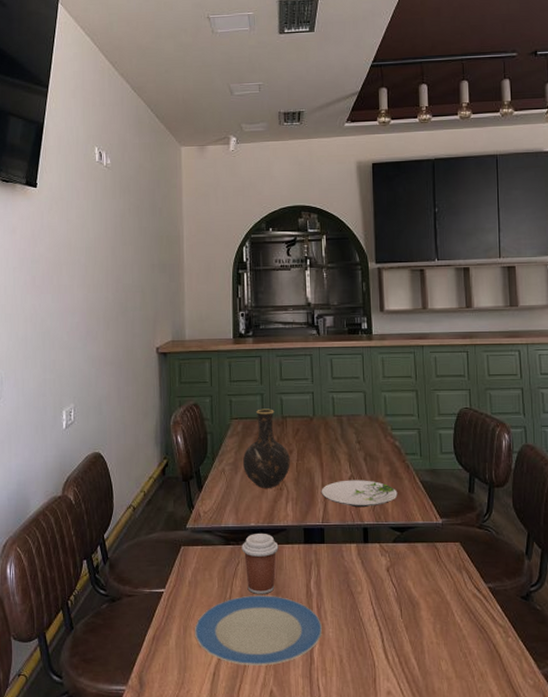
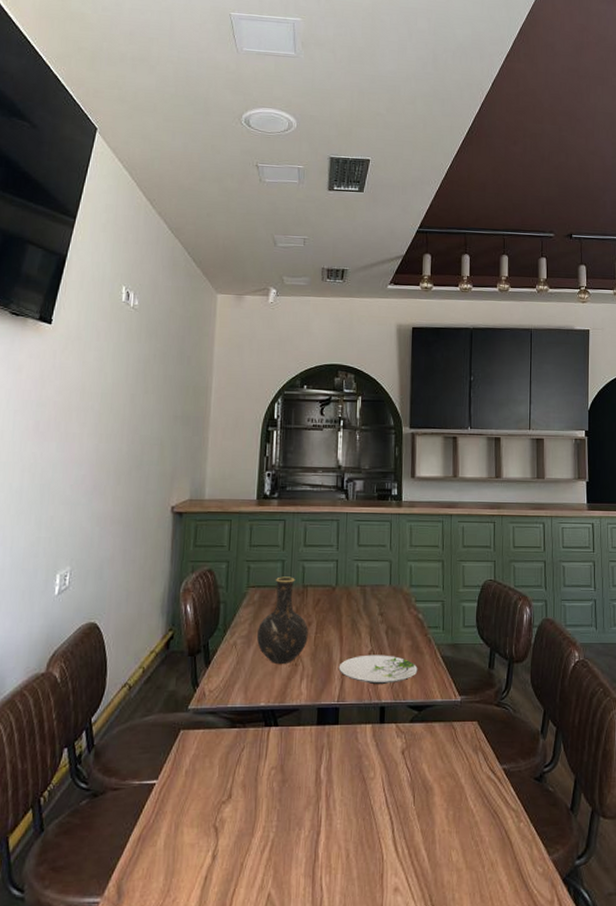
plate: present [195,595,323,666] -> none [187,784,331,866]
coffee cup: present [242,532,279,594] -> none [248,713,289,783]

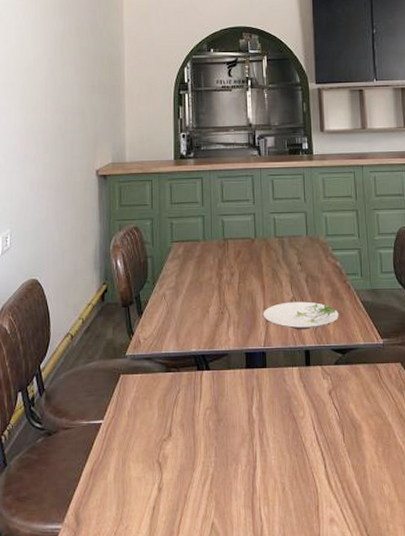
vase: present [256,576,308,664] -> none [183,231,232,312]

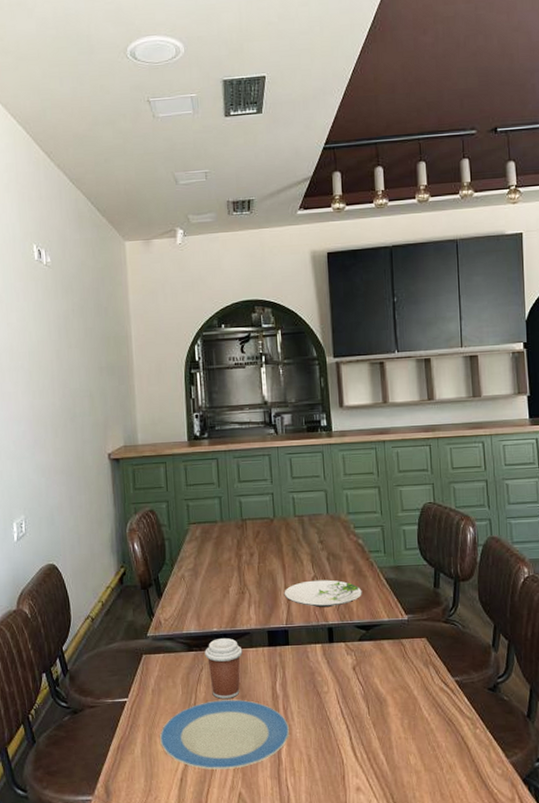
plate: none [134,423,265,497] -> present [160,699,290,770]
coffee cup: none [182,358,220,422] -> present [205,637,243,699]

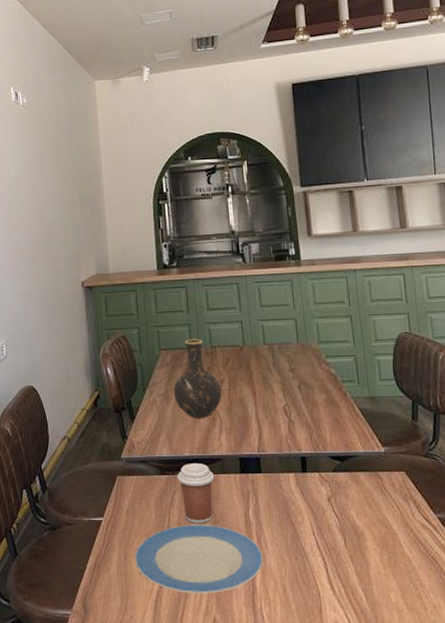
vase: none [202,512,252,593] -> present [173,339,222,418]
plate: present [284,579,362,608] -> none [255,408,336,437]

